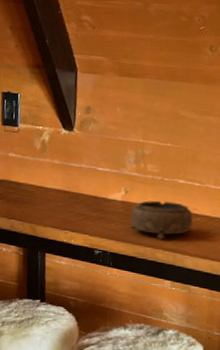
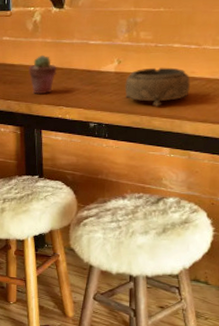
potted succulent: none [34,176,65,216] -> present [28,54,58,94]

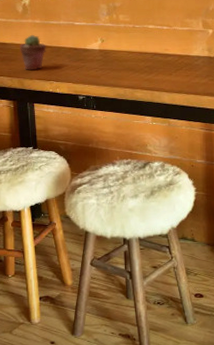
decorative bowl: present [125,67,191,107] -> none [108,45,166,80]

